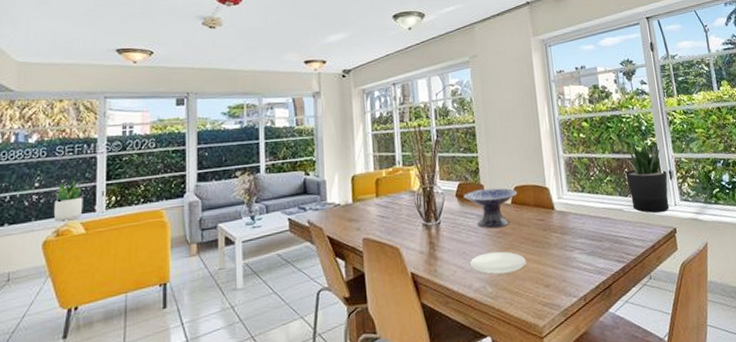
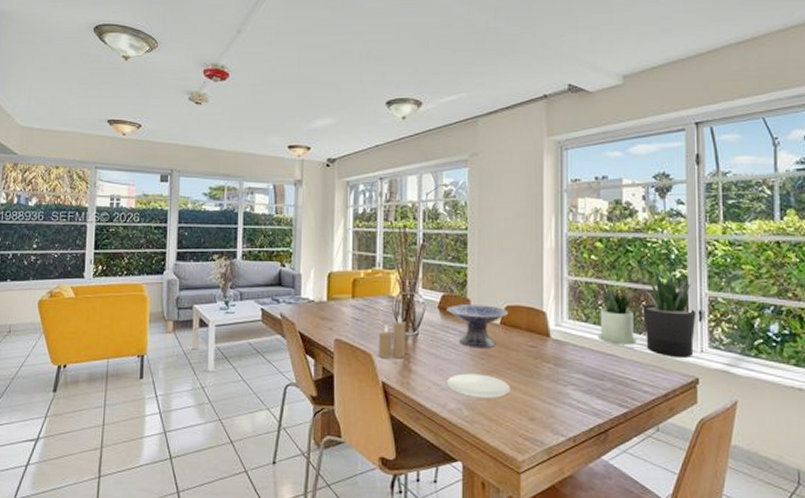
planter: present [53,180,83,222] -> none [48,246,74,284]
candle: none [404,208,431,251] -> present [379,316,406,359]
planter: none [592,160,626,209] -> present [597,288,638,345]

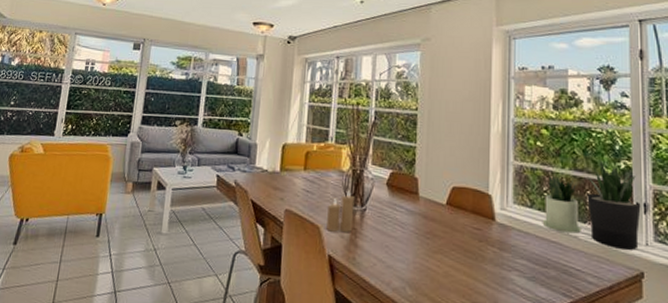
decorative bowl: present [447,304,509,349] -> none [394,182,455,229]
plate: present [447,373,510,399] -> none [392,251,455,280]

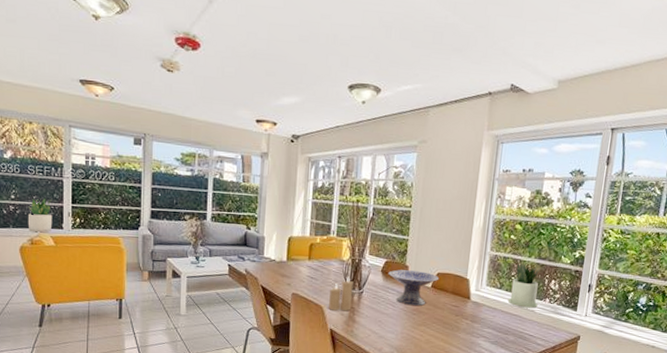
planter: none [21,105,47,140] -> present [27,199,53,233]
decorative bowl: none [394,182,455,229] -> present [388,269,440,307]
planter: present [587,160,641,250] -> none [544,250,587,320]

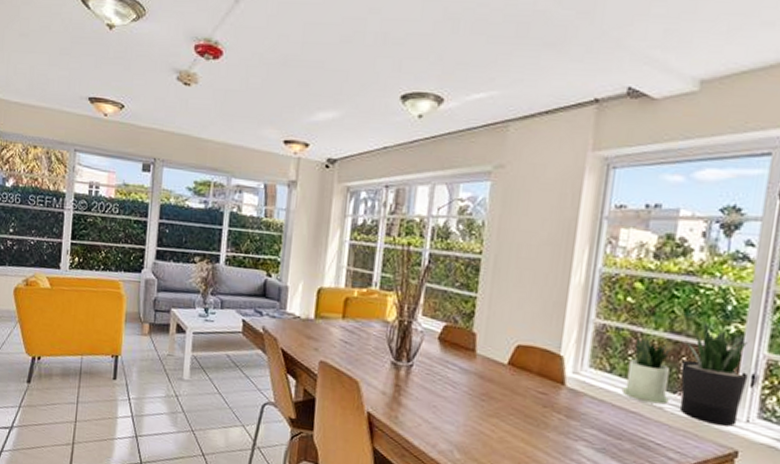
planter: present [27,199,53,233] -> none [24,233,50,273]
candle: present [329,276,354,312] -> none [366,343,401,390]
decorative bowl: present [388,269,440,307] -> none [447,337,520,390]
planter: none [544,250,587,320] -> present [679,321,749,426]

